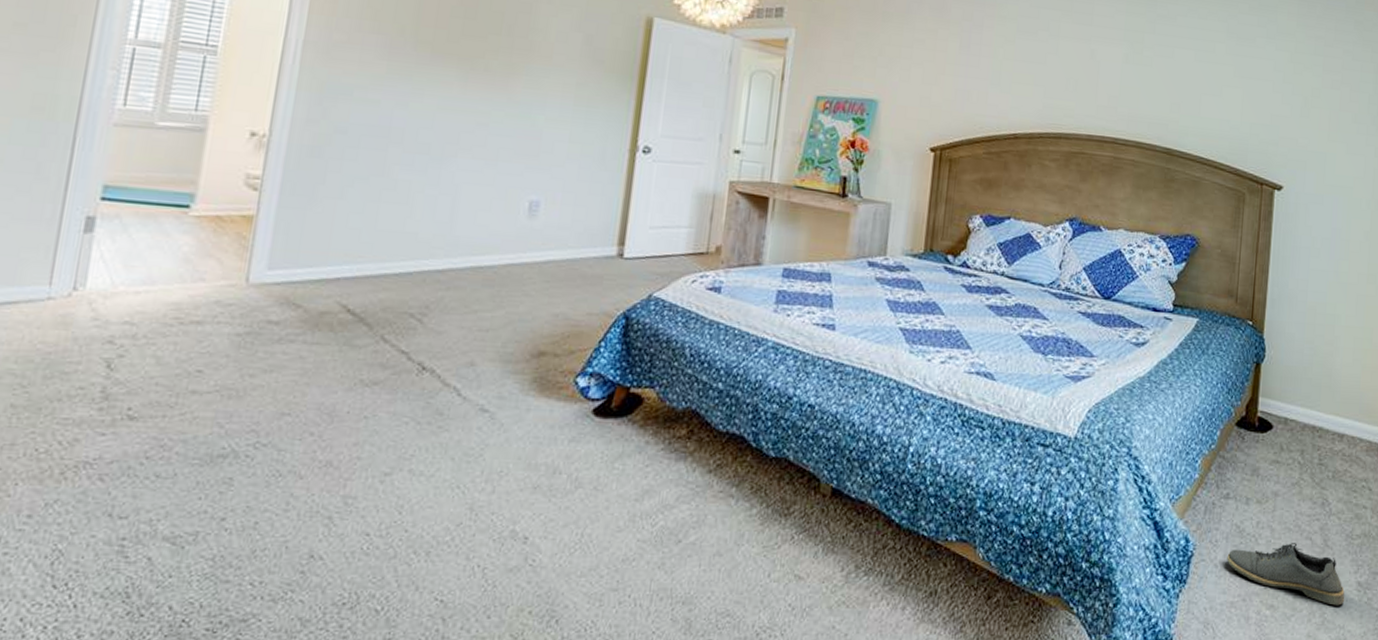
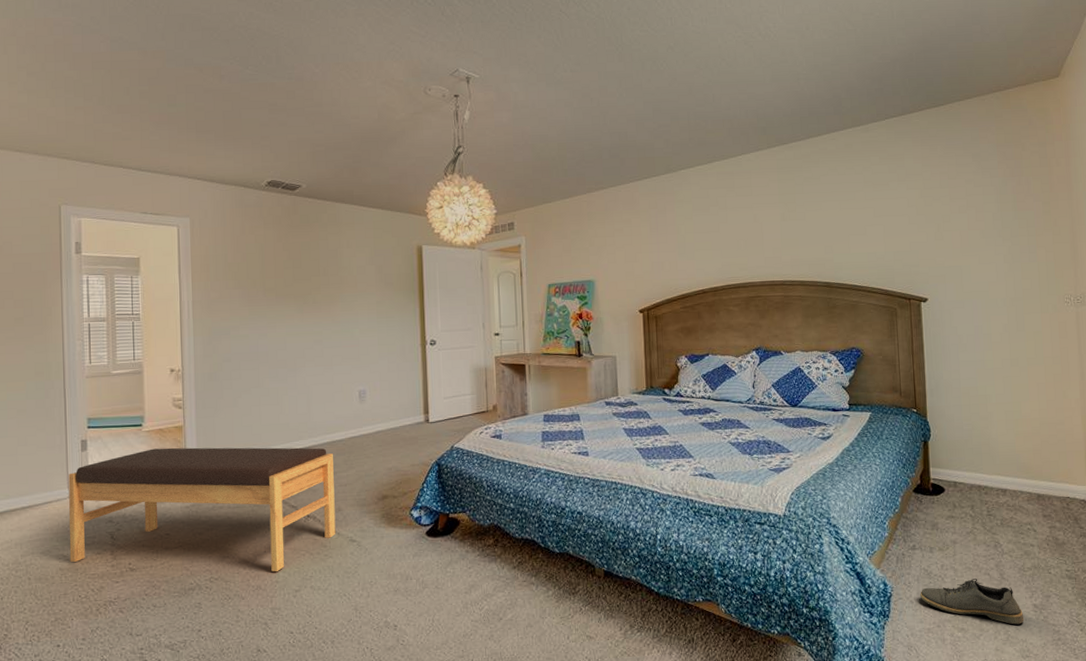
bench: none [30,242,476,443] -> present [68,447,336,572]

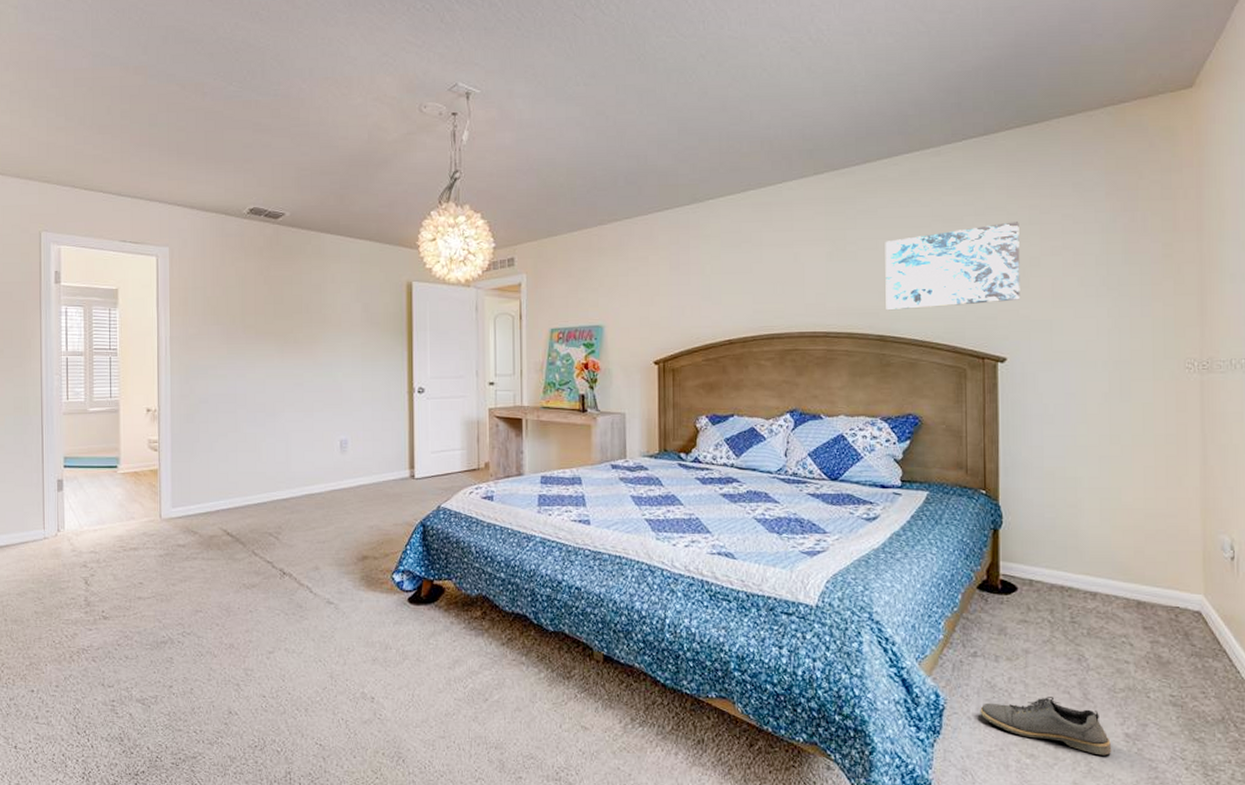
bench: present [68,447,336,572] -> none [44,492,312,630]
wall art: none [827,186,936,262] -> present [885,222,1020,311]

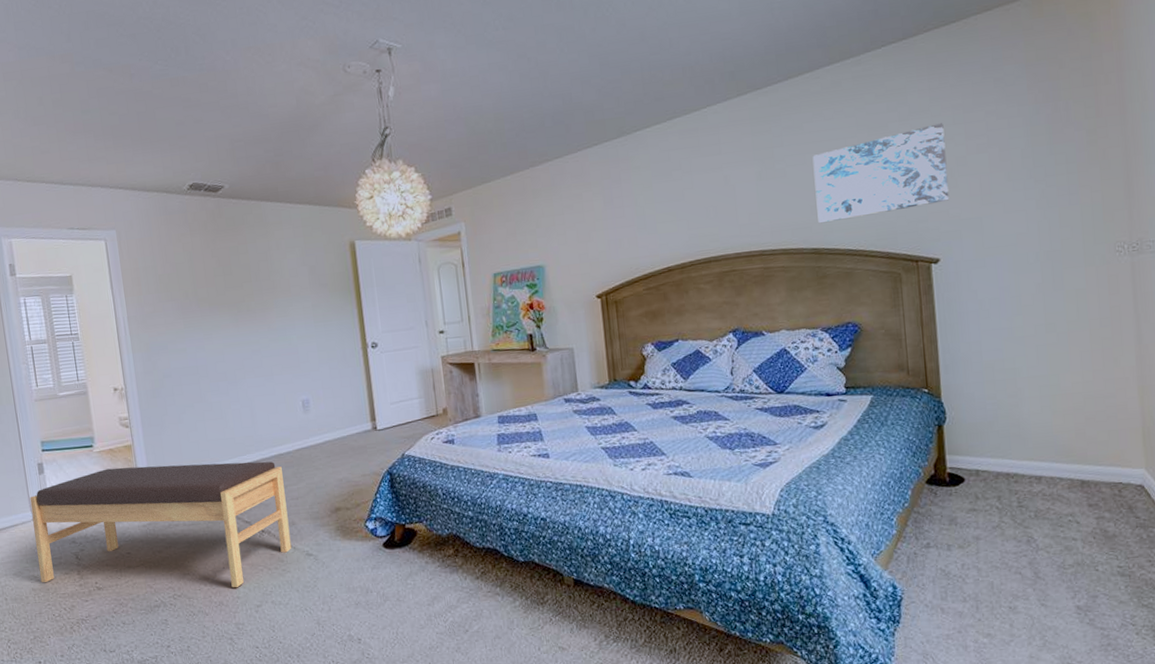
bench: none [44,492,312,630] -> present [30,461,292,587]
shoe: present [980,697,1112,756] -> none [936,578,1065,629]

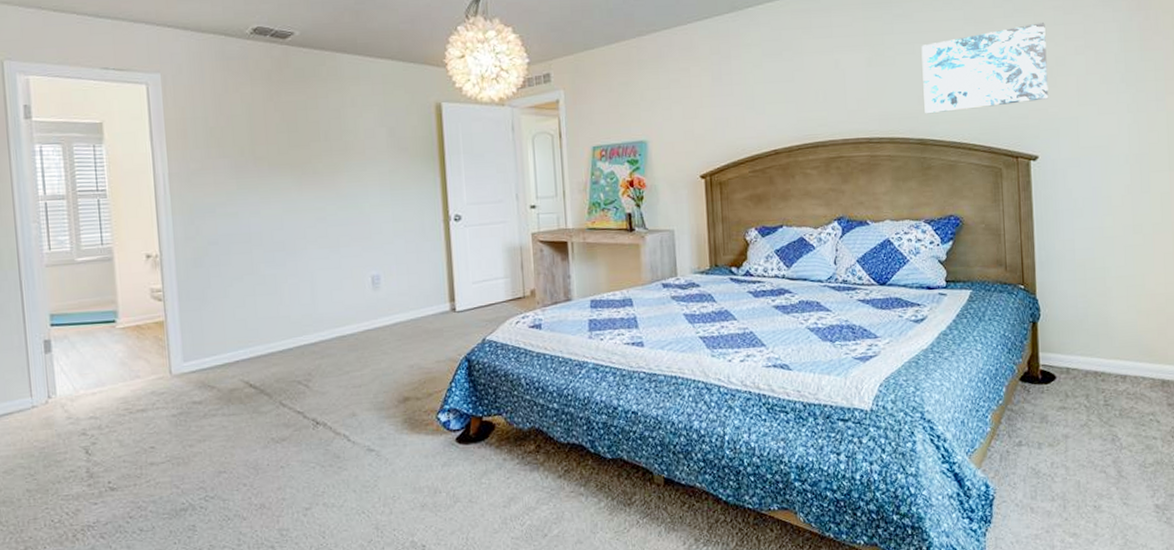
bench: present [30,461,292,587] -> none [31,343,351,488]

